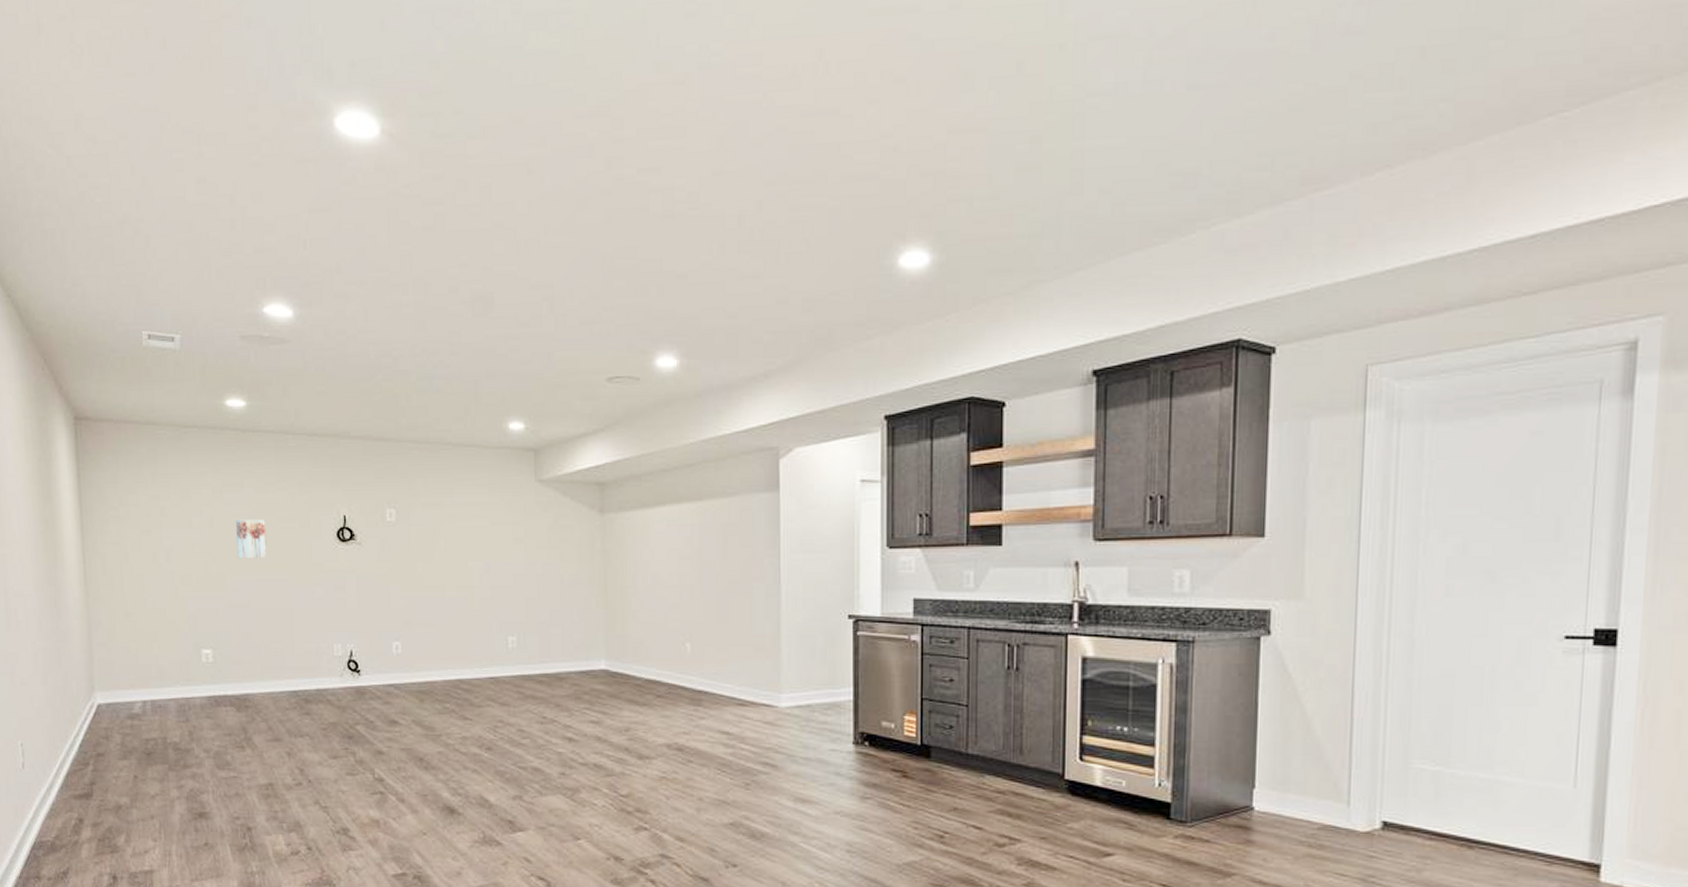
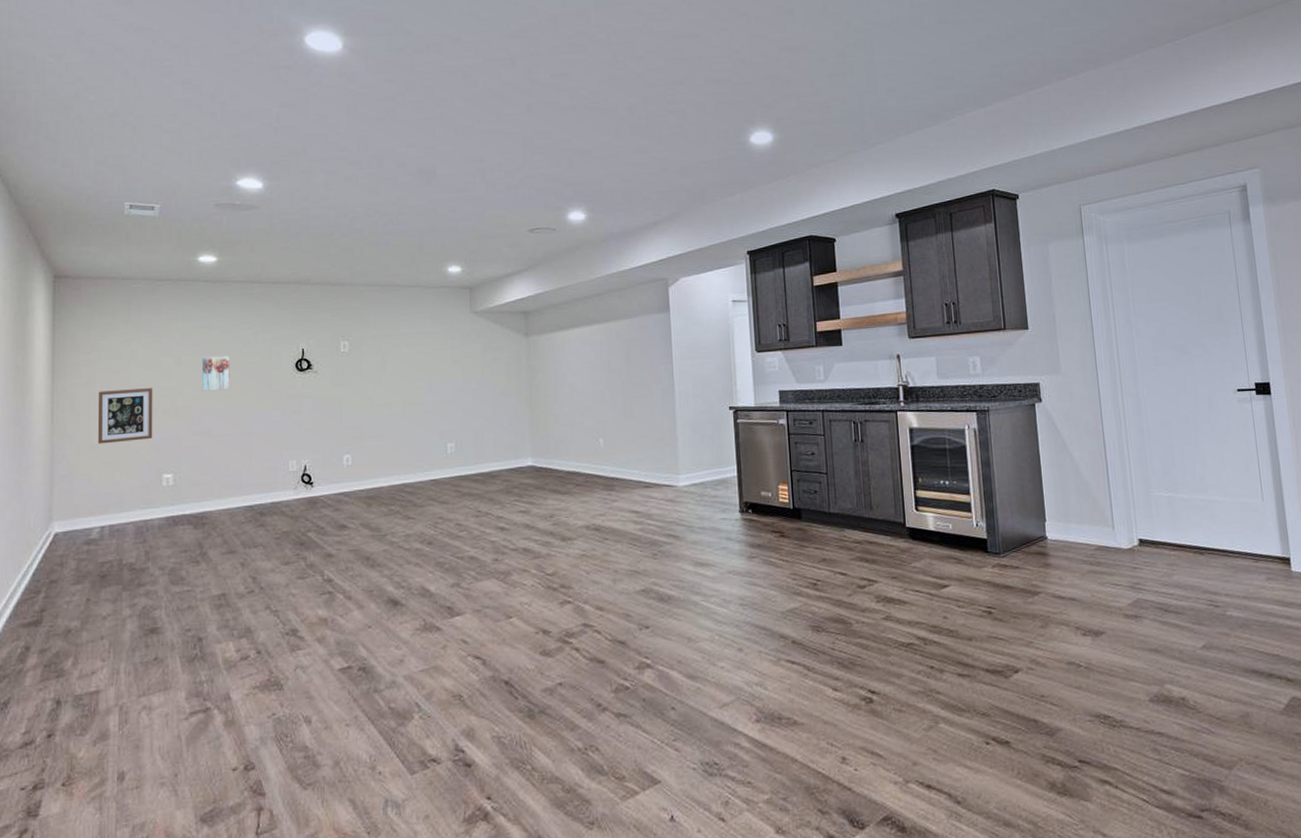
wall art: none [129,552,189,612] -> present [97,388,153,444]

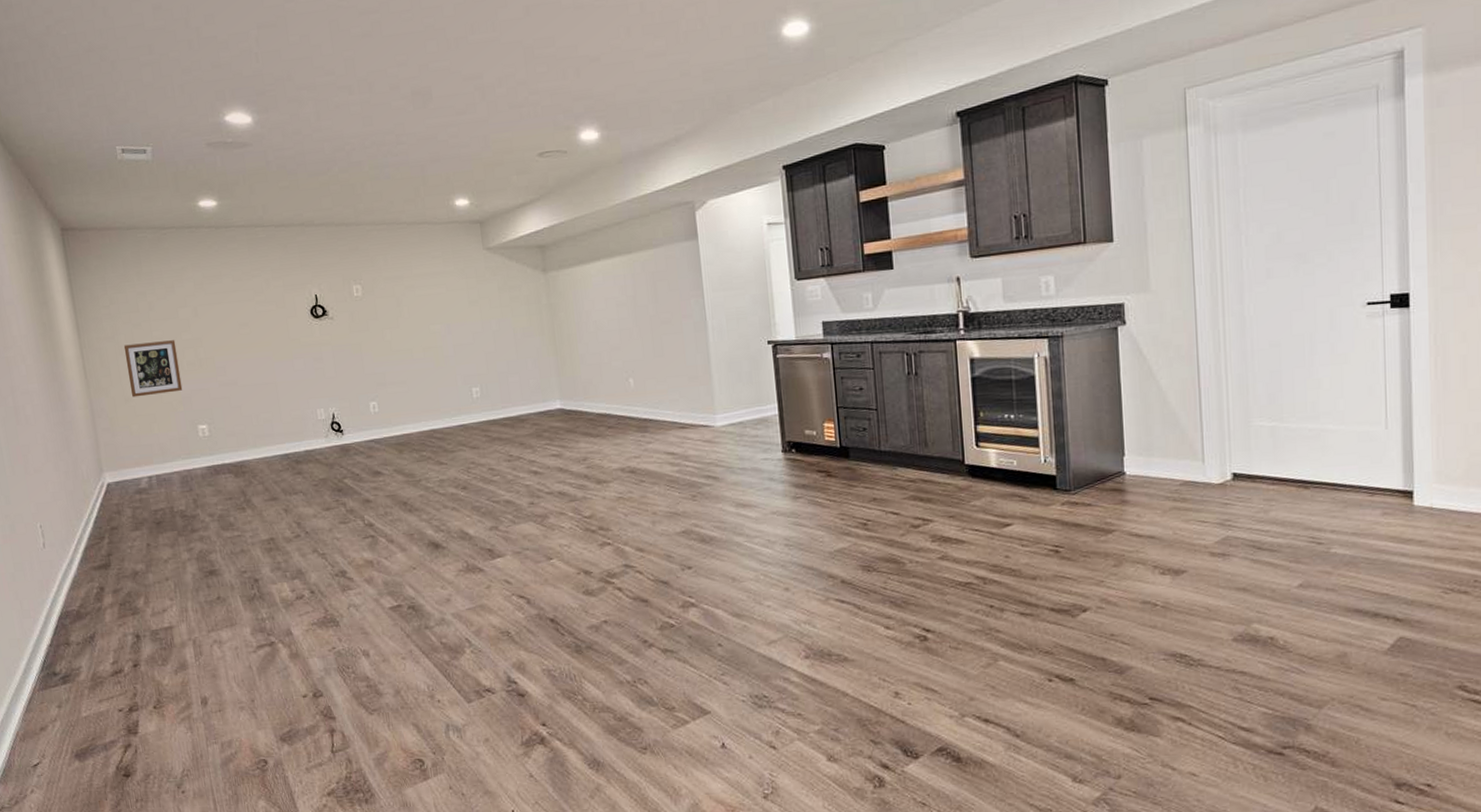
wall art: present [202,356,230,391] -> none [218,304,249,342]

